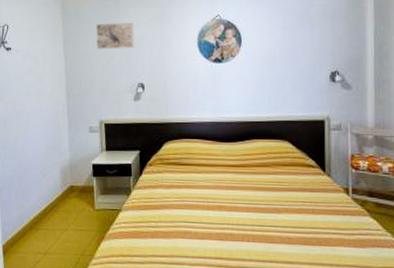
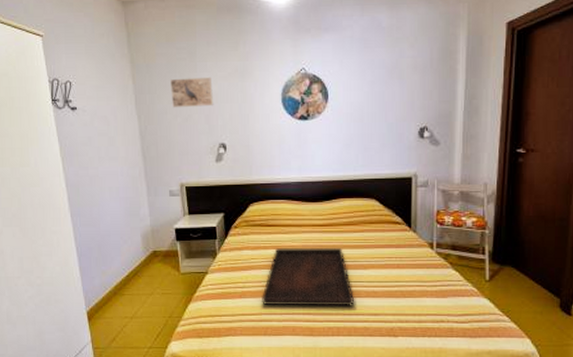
serving tray: none [174,188,267,253] -> present [262,247,354,306]

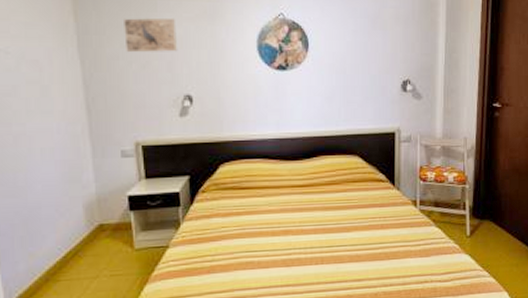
serving tray: present [262,247,354,306] -> none [234,209,336,280]

